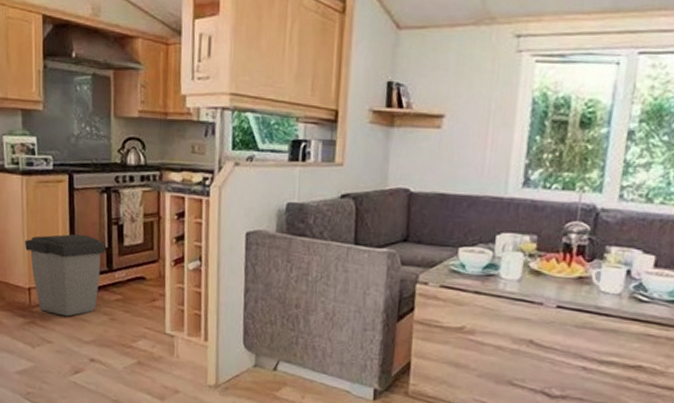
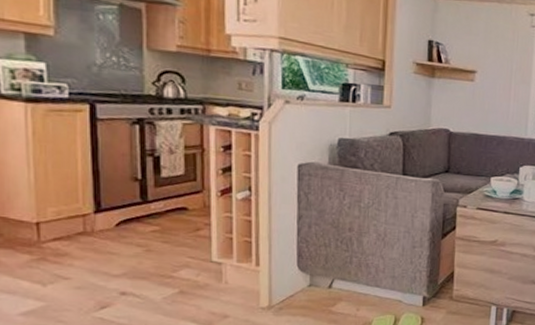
trash can: present [25,234,106,317] -> none [31,165,138,251]

